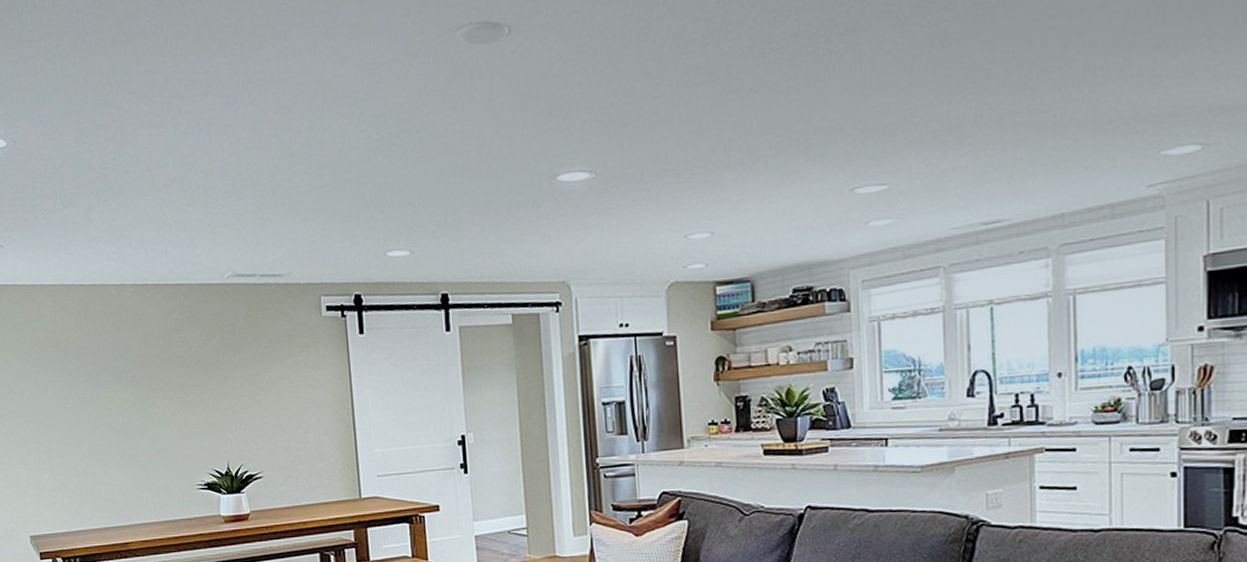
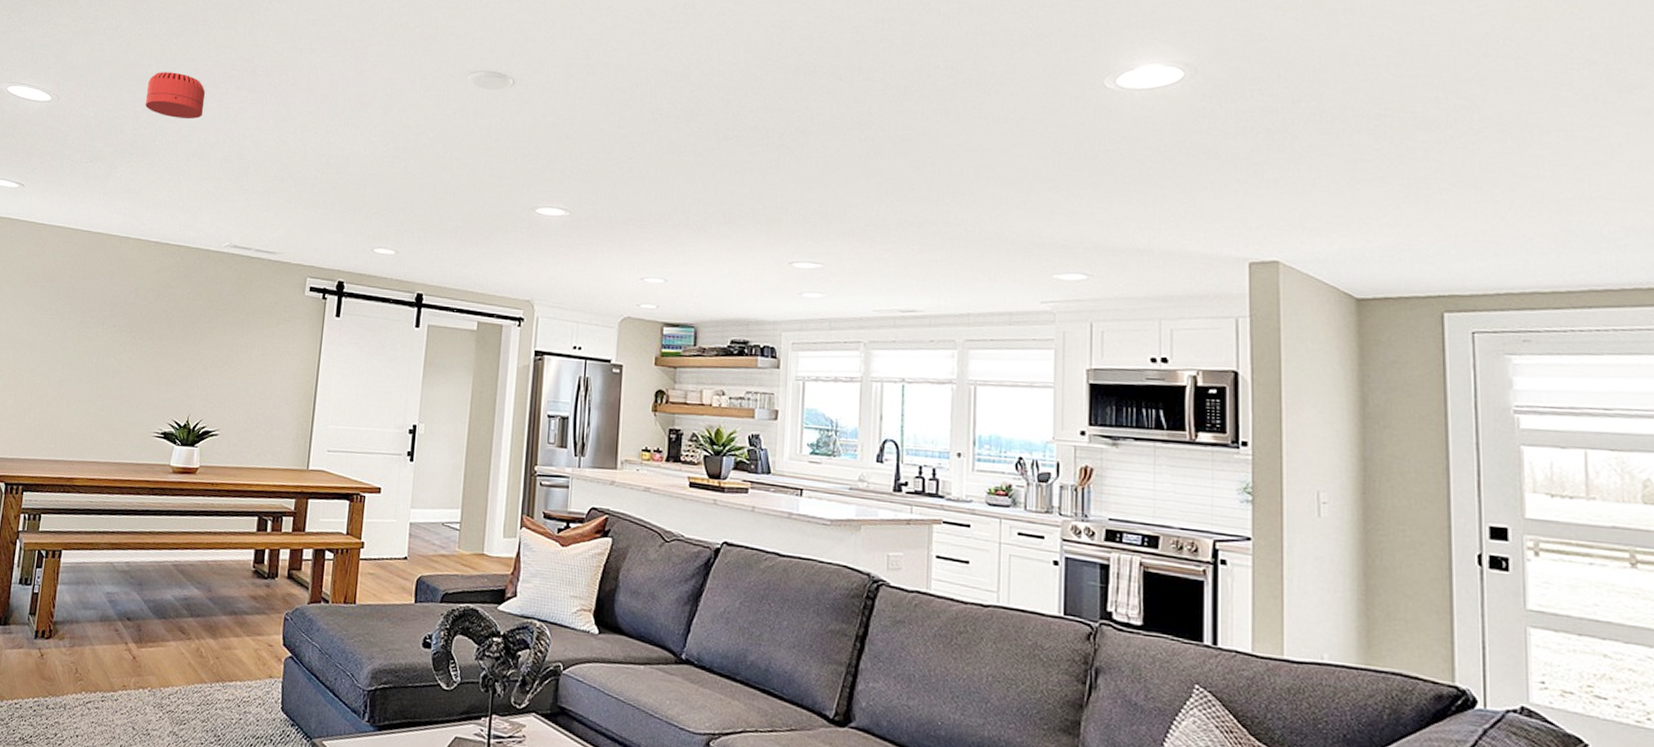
smoke detector: none [104,88,173,142] -> present [145,72,206,120]

